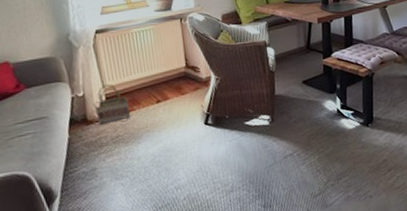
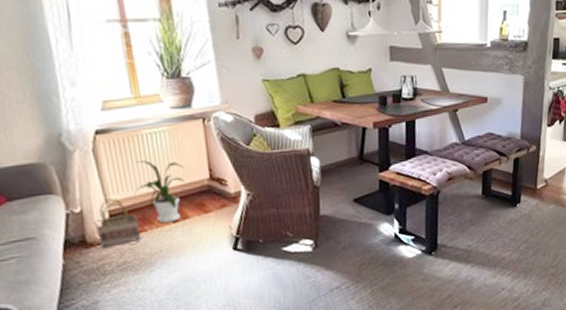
house plant: none [125,53,165,104] -> present [133,160,184,223]

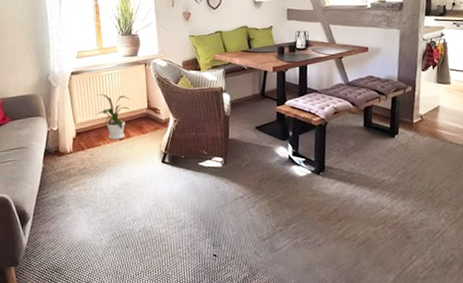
basket: present [93,198,142,248] -> none [65,120,97,157]

